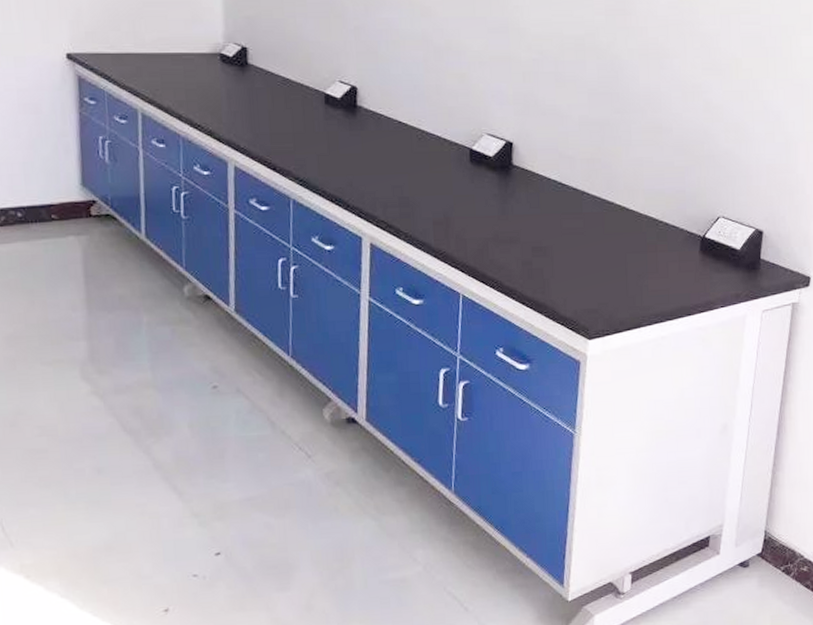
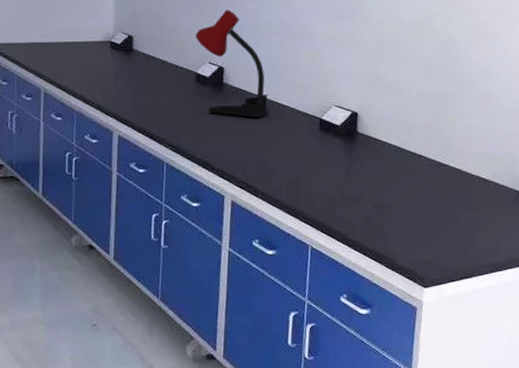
desk lamp: none [322,18,411,147] -> present [195,9,269,118]

